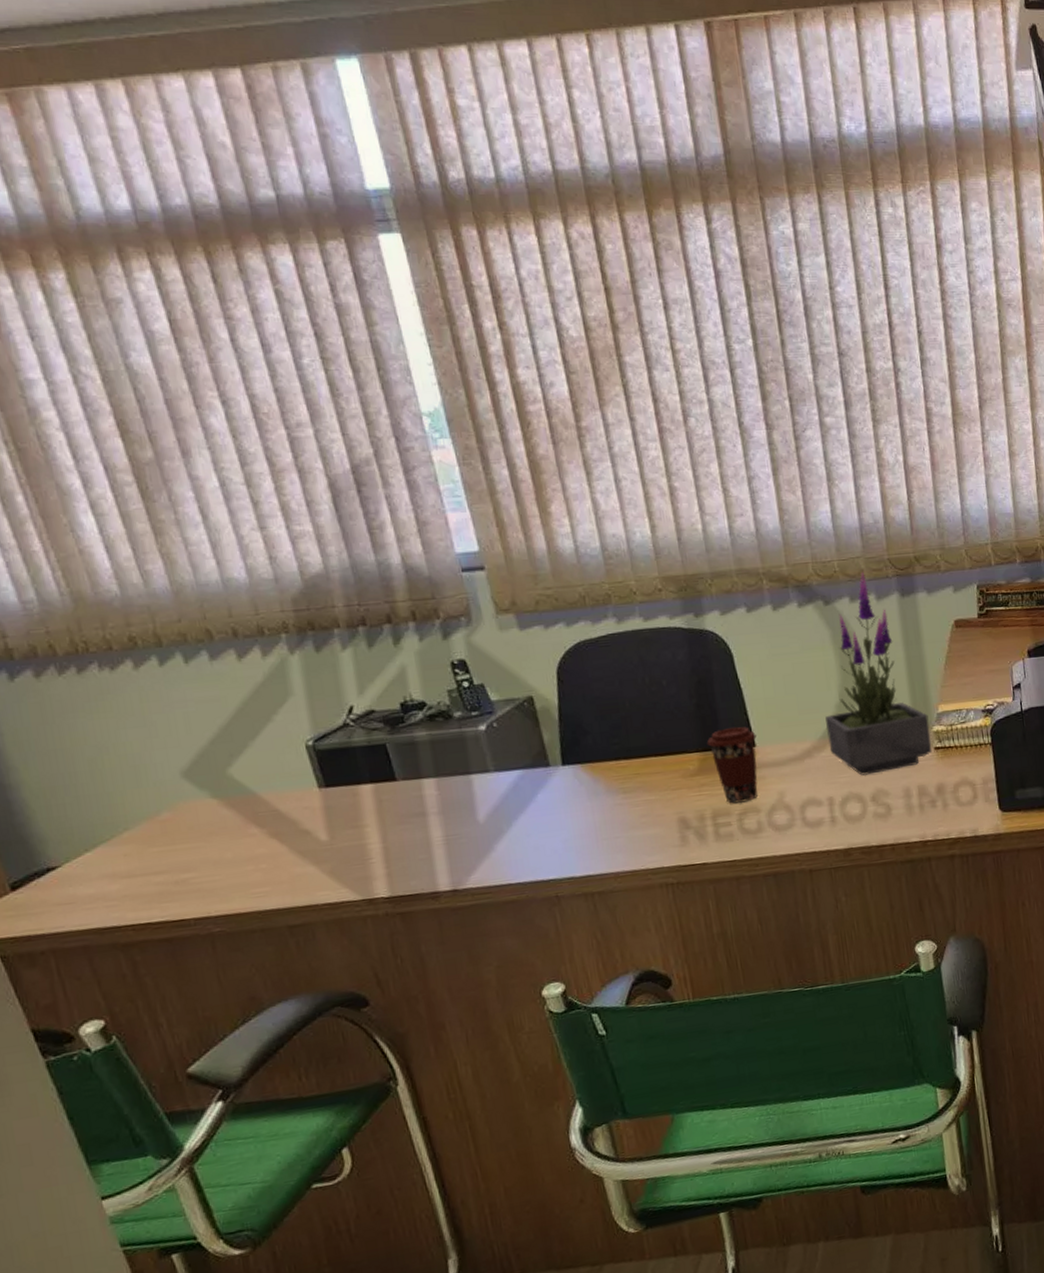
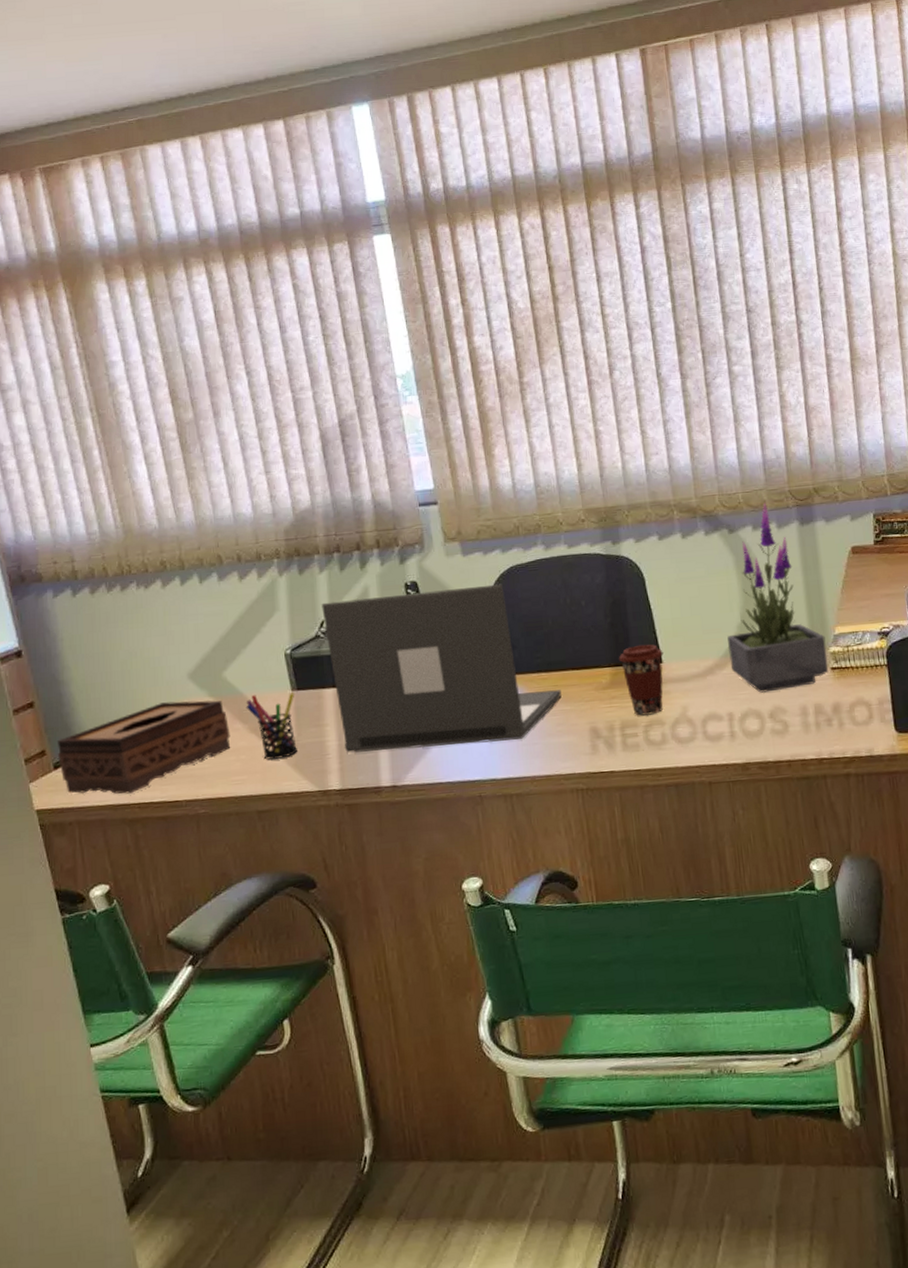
tissue box: none [10,801,247,918] -> present [57,700,231,794]
pen holder: none [261,790,332,869] -> present [245,693,297,761]
laptop: none [348,661,644,857] -> present [321,583,562,753]

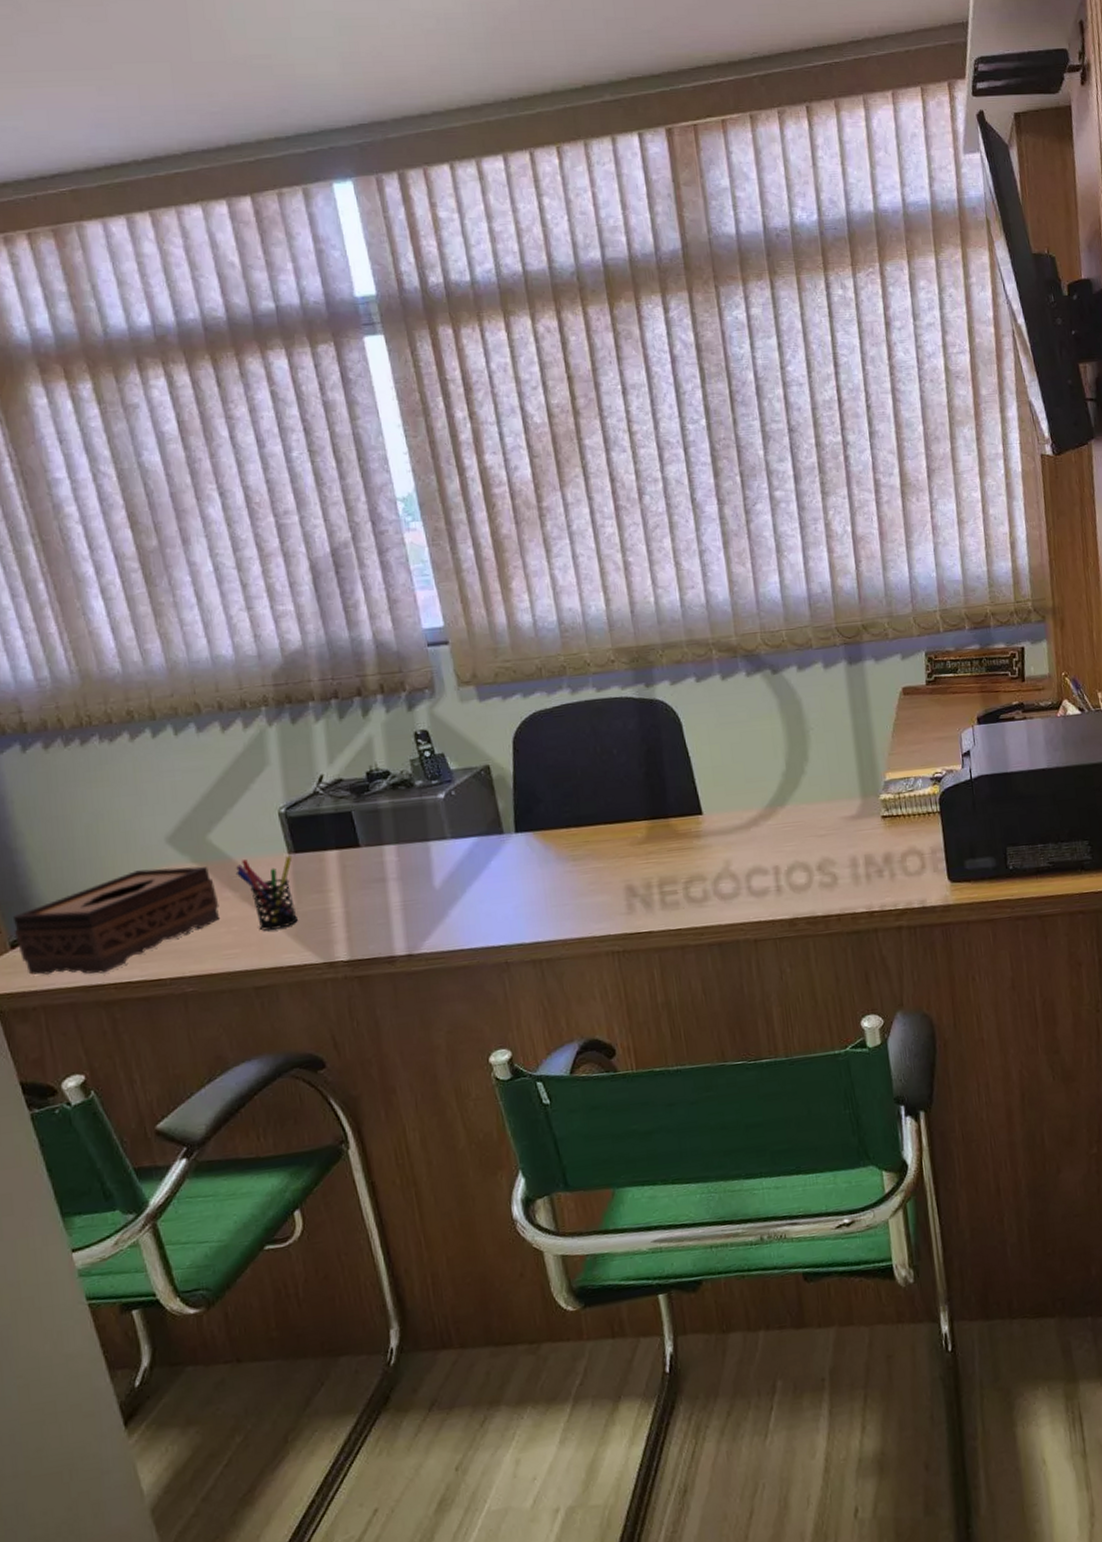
laptop: present [321,583,562,753] -> none [319,731,593,921]
coffee cup: present [618,644,664,716] -> none [654,795,704,872]
potted plant: present [727,503,829,693] -> none [772,641,880,844]

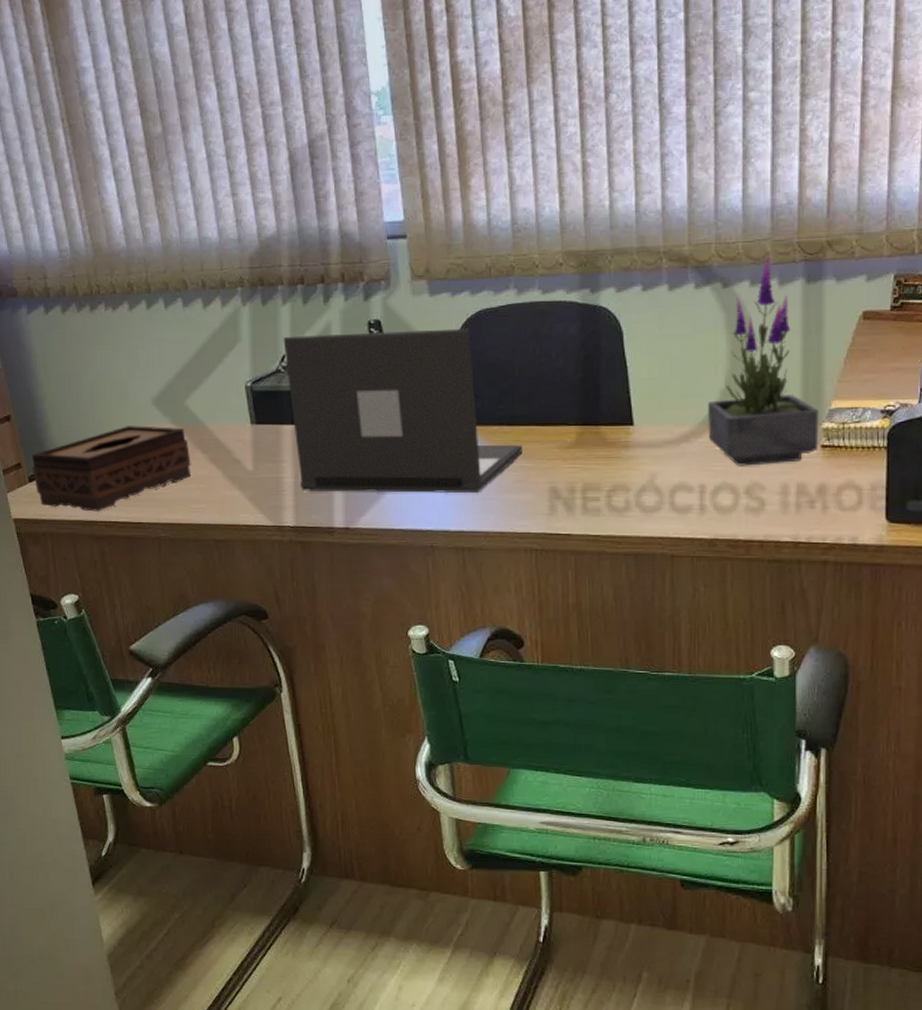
pen holder: present [235,856,298,932] -> none [206,426,254,492]
laptop: none [319,731,593,921] -> present [283,328,523,493]
potted plant: none [772,641,880,844] -> present [707,255,819,466]

